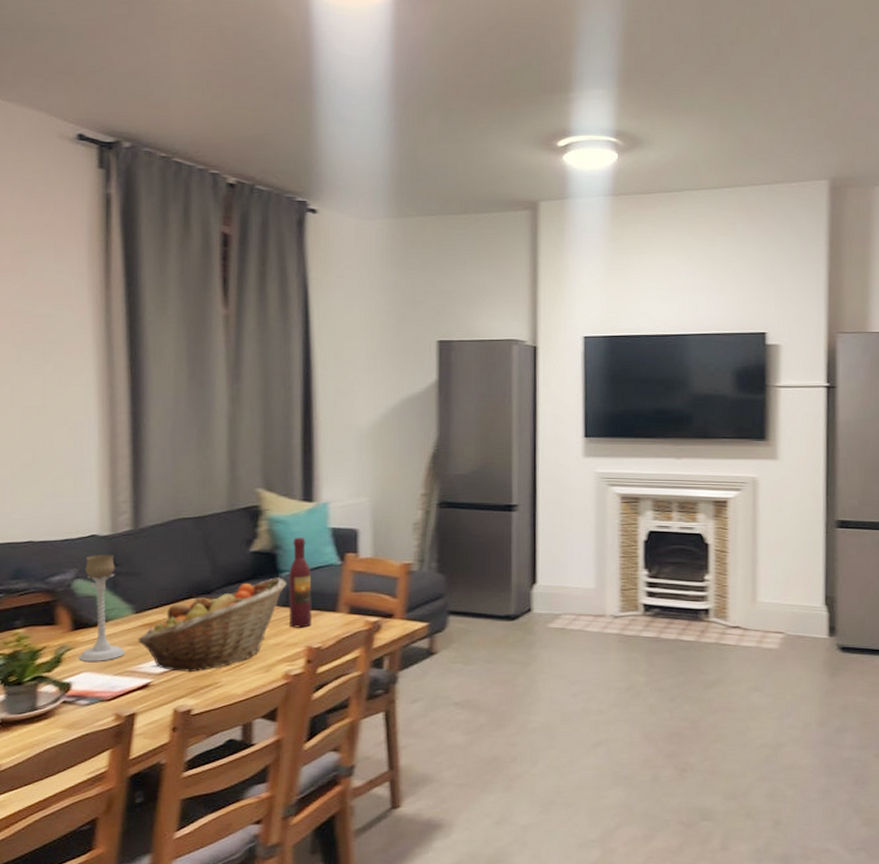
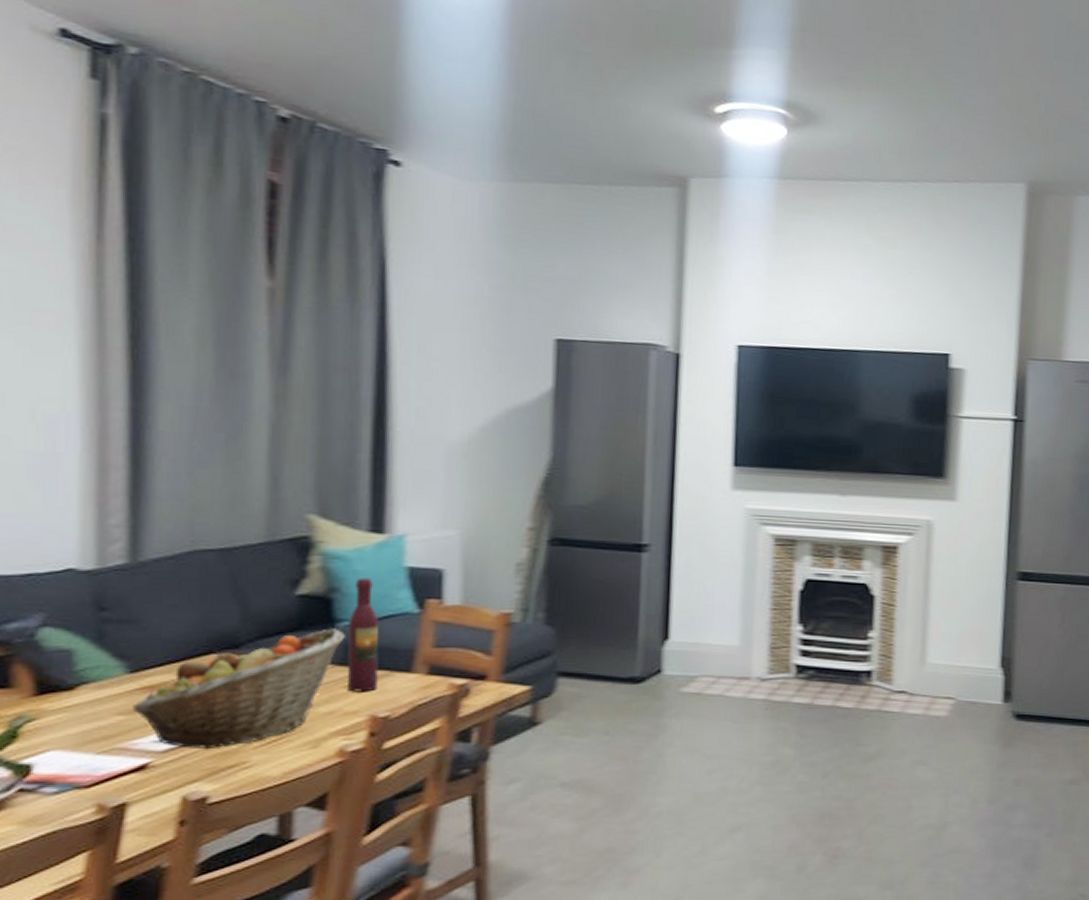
candle holder: present [79,554,125,661] -> none [45,594,113,736]

